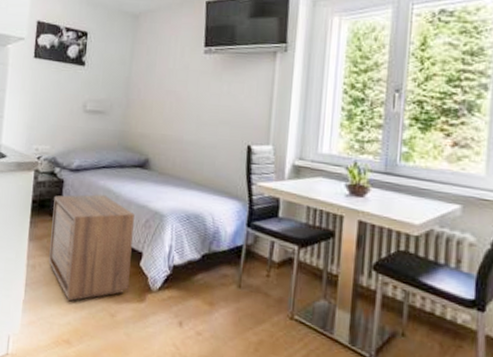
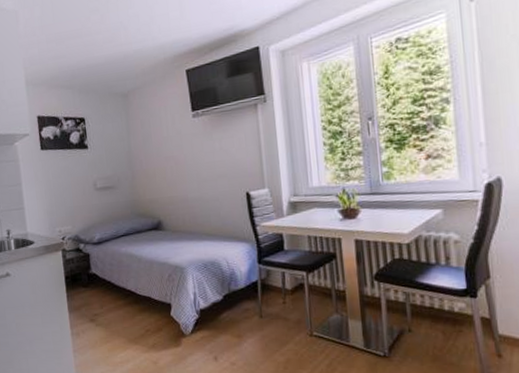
nightstand: present [49,194,134,302] -> none [84,260,165,358]

